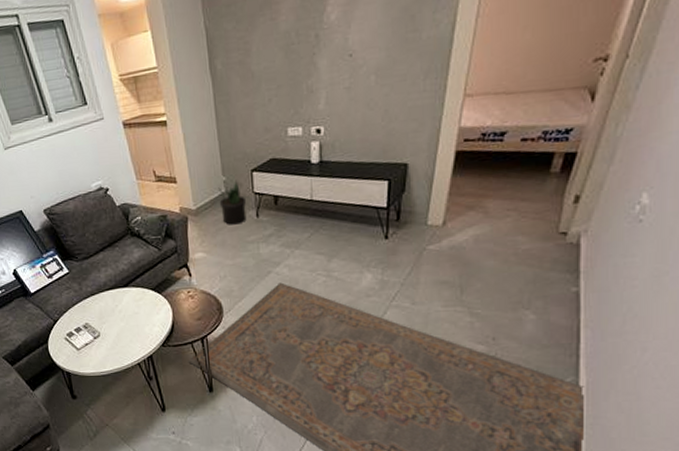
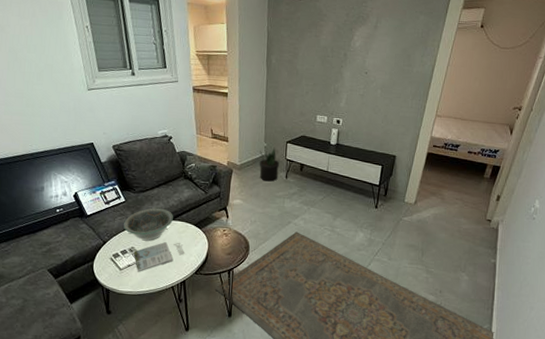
decorative bowl: none [71,275,126,315] -> present [123,208,173,241]
magazine: none [88,311,146,351] -> present [133,242,184,272]

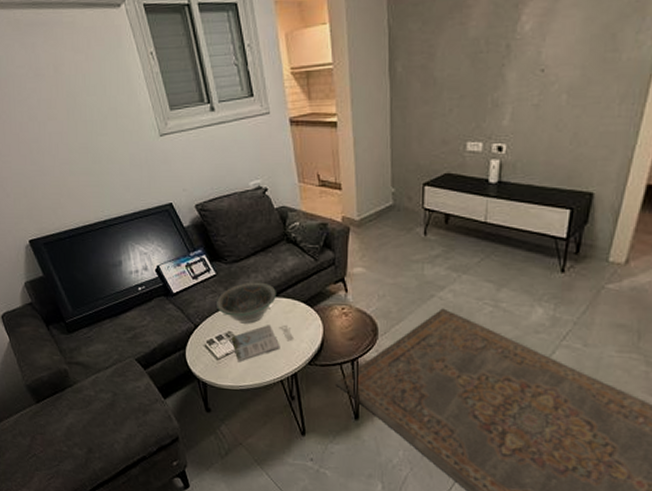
planter: present [259,147,280,182] -> none [385,193,415,241]

